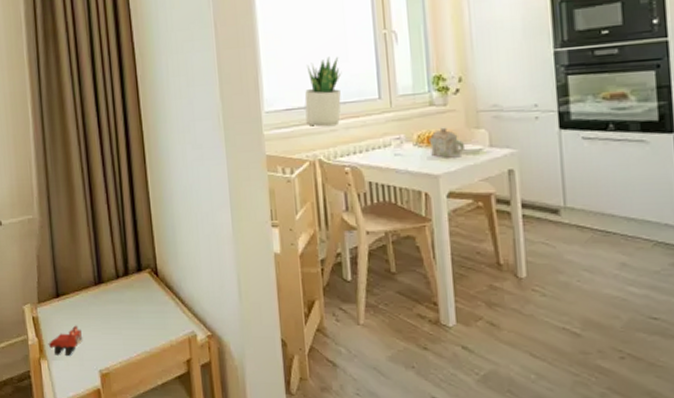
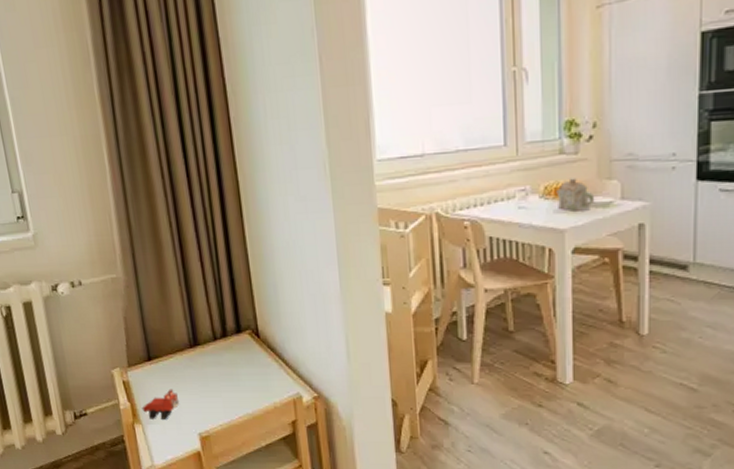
planter: present [304,56,342,128] -> none [421,97,464,178]

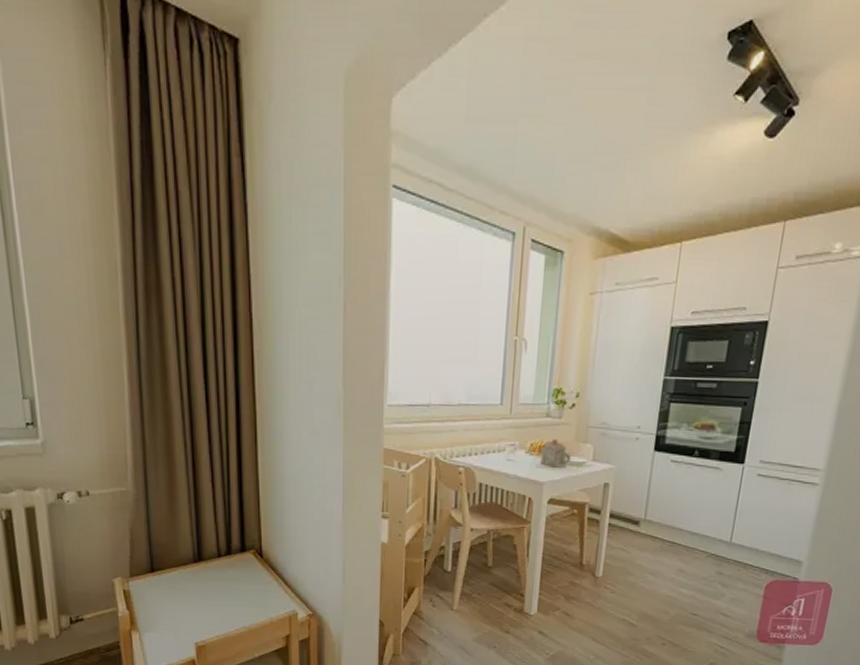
toy animal: present [141,389,180,419] -> none [140,600,179,628]

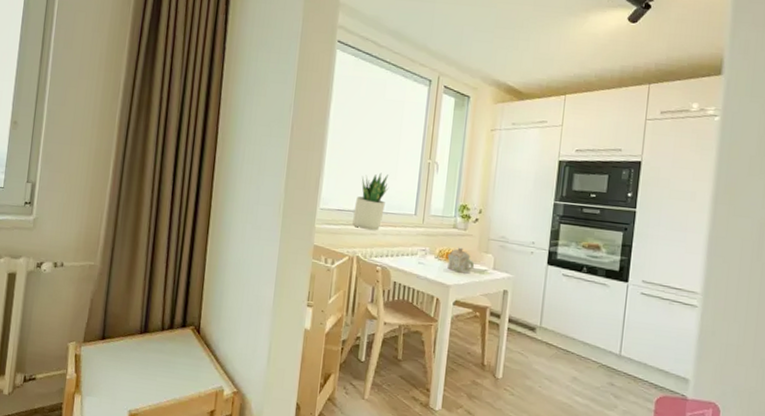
planter: none [428,356,469,427] -> present [352,172,389,231]

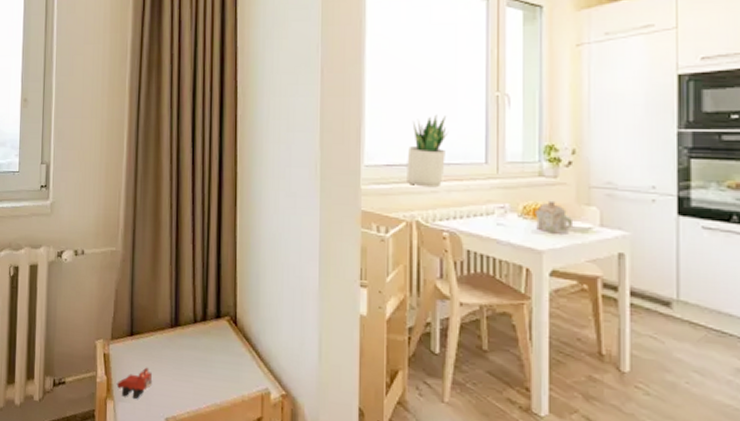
toy animal: none [85,367,120,394] -> present [116,367,153,399]

